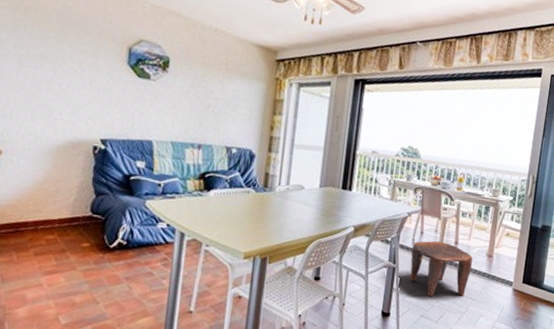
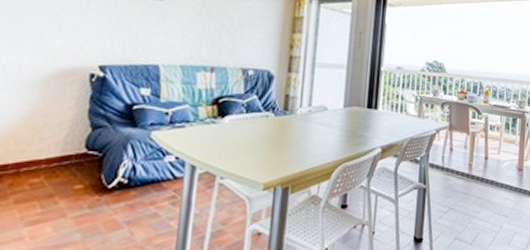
stool: present [409,241,473,297] -> none [441,158,504,217]

